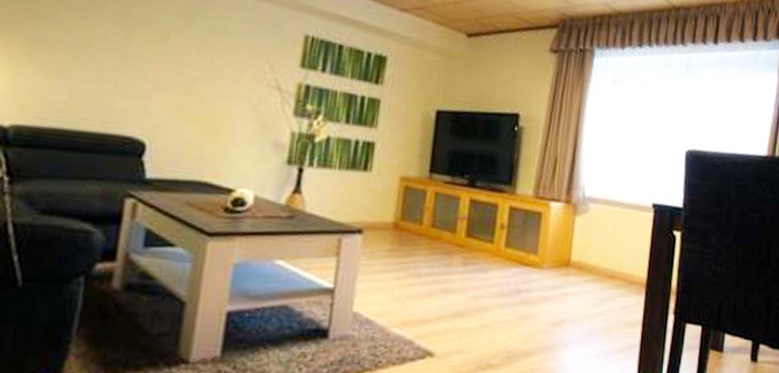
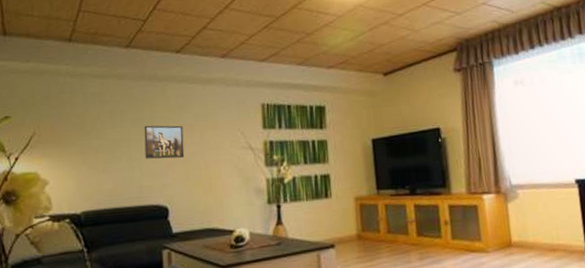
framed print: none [125,26,190,81] -> present [144,125,185,159]

